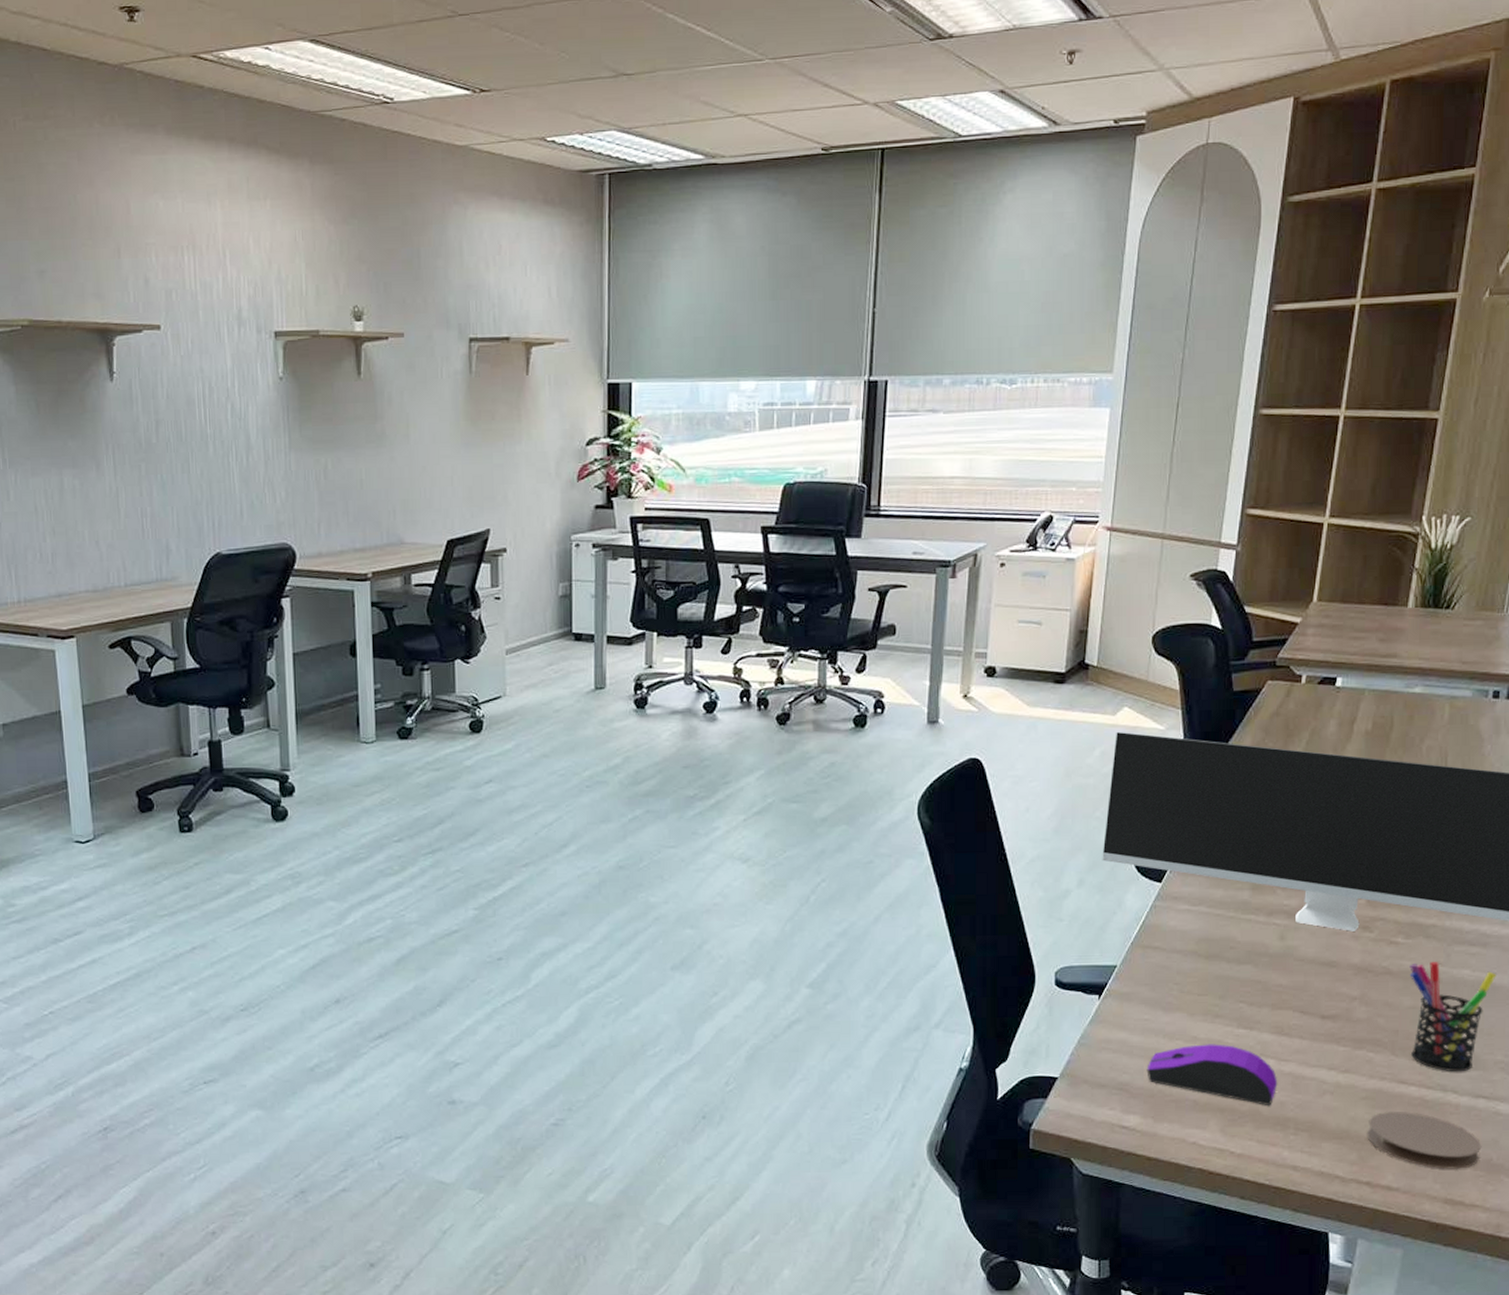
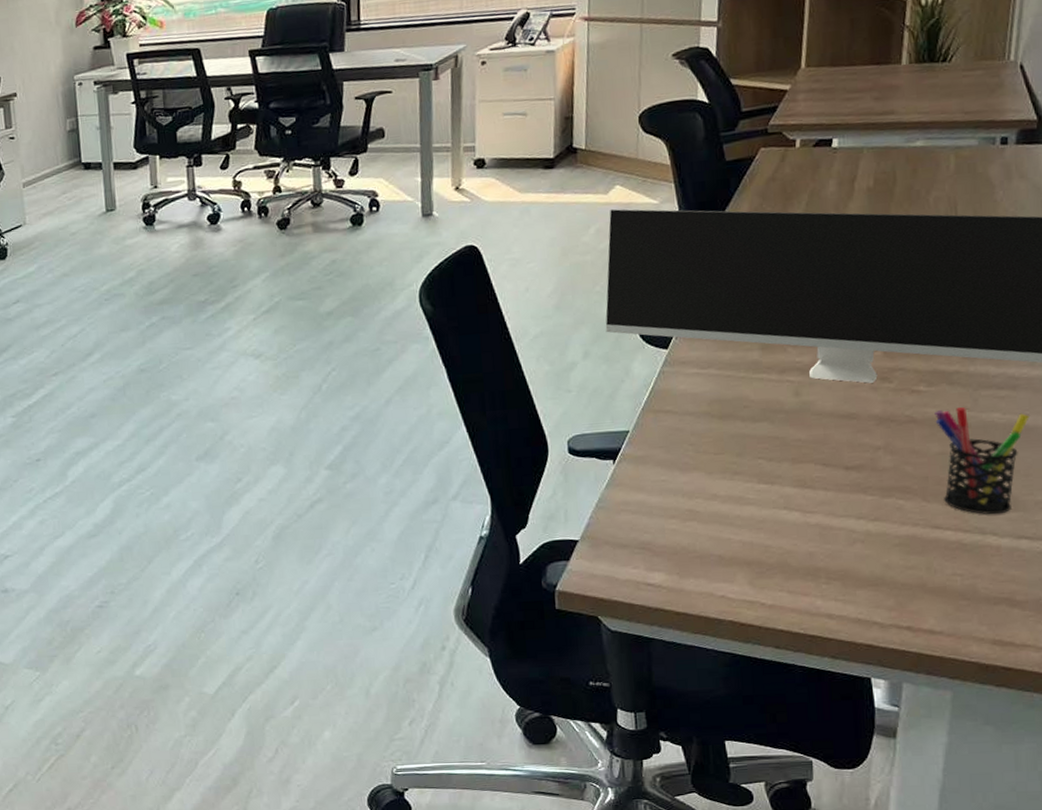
computer mouse: present [1146,1044,1278,1107] -> none [668,500,805,558]
coaster: present [1367,1112,1482,1170] -> none [903,556,1029,611]

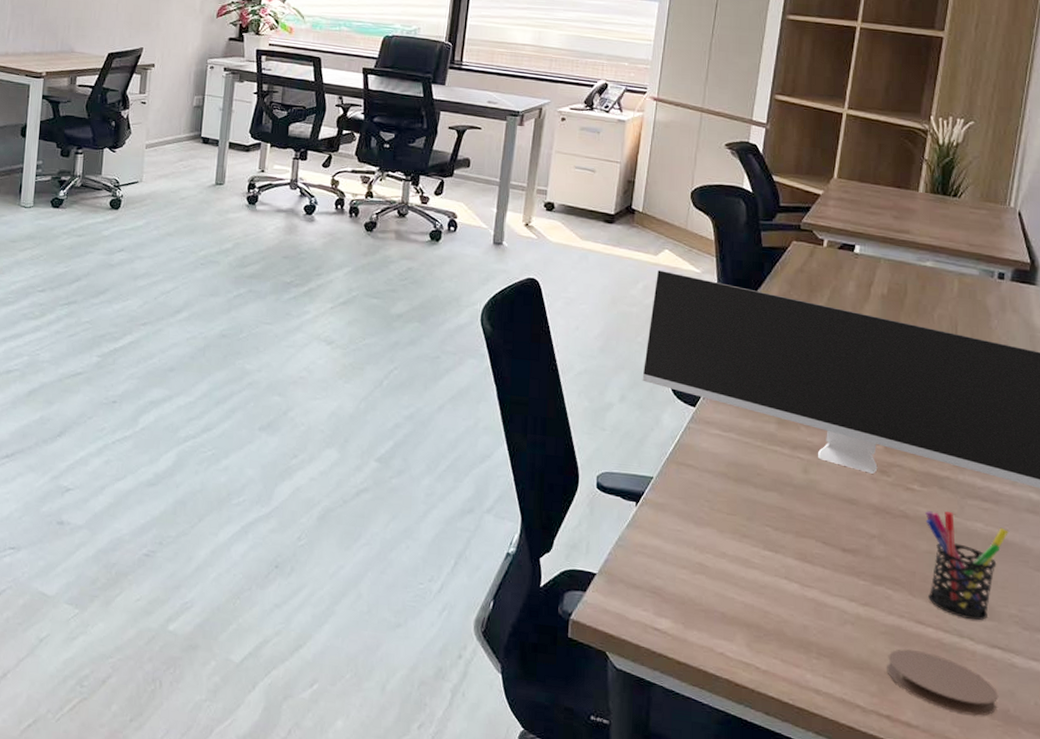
coaster: none [903,556,1029,611] -> present [887,649,999,717]

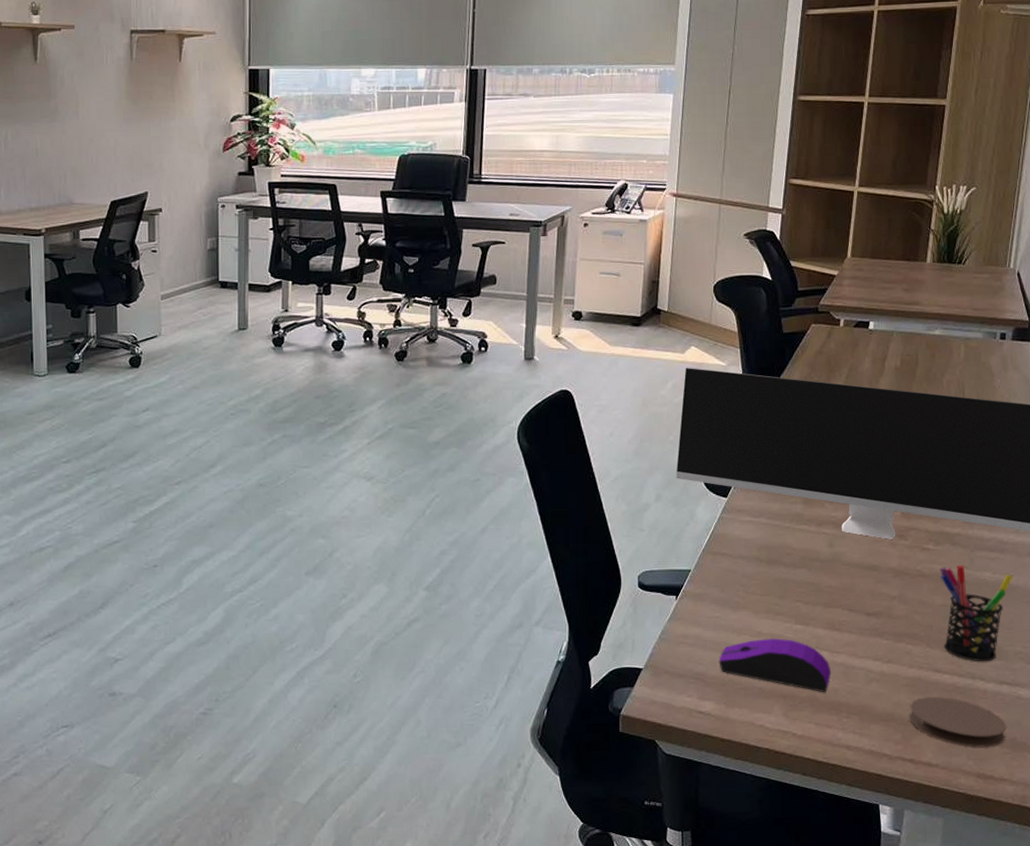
computer mouse: none [678,559,801,628] -> present [719,638,832,693]

